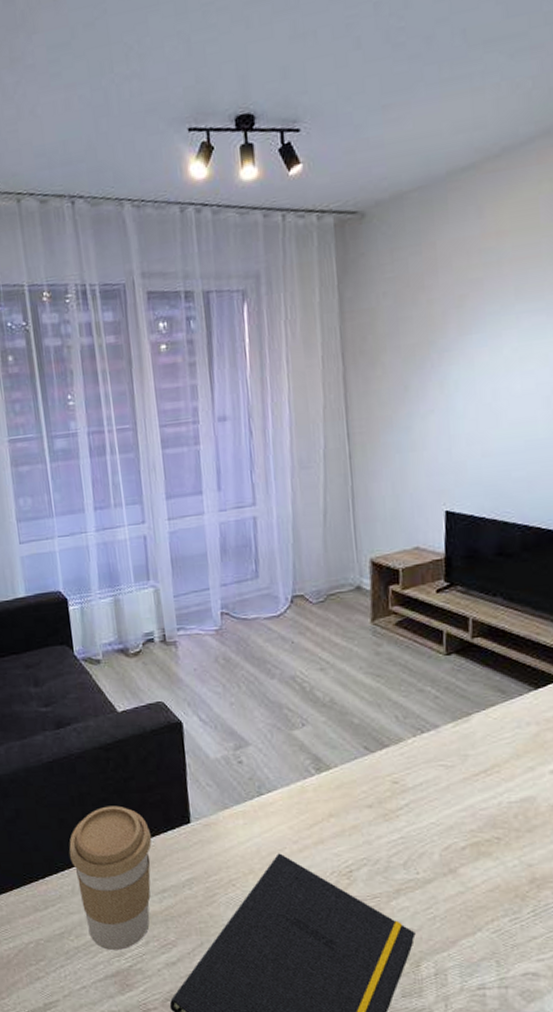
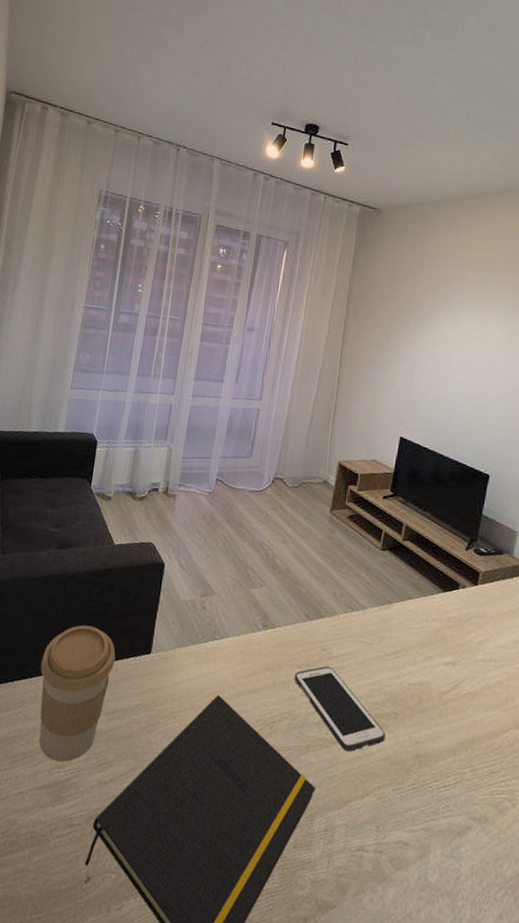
cell phone: none [365,800,490,889] -> present [294,666,386,753]

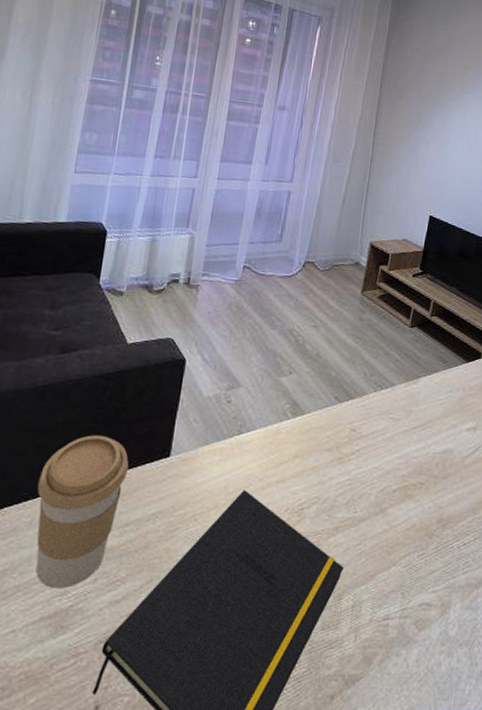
cell phone: present [294,666,386,753] -> none [323,446,412,527]

